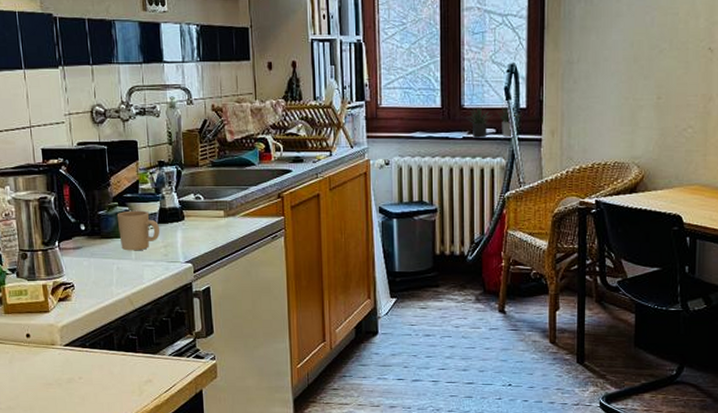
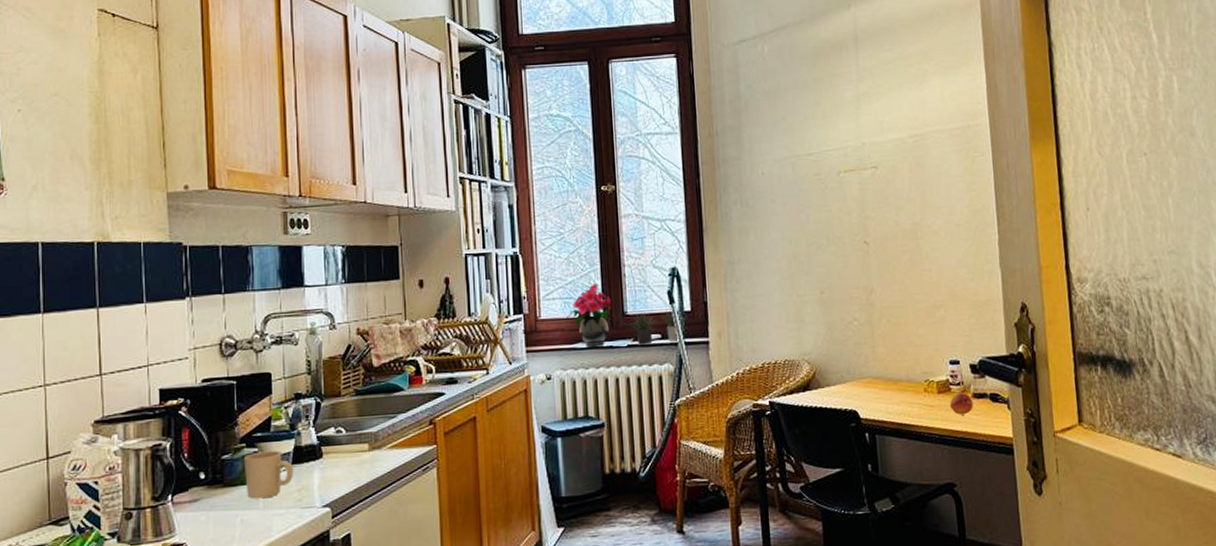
potted flower: none [404,75,449,138] -> present [565,283,612,349]

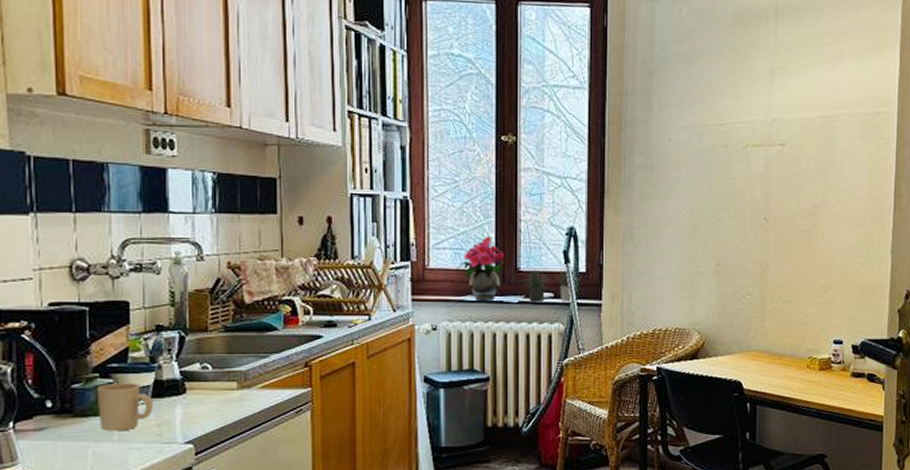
fruit: present [949,392,973,415] -> none [828,370,851,392]

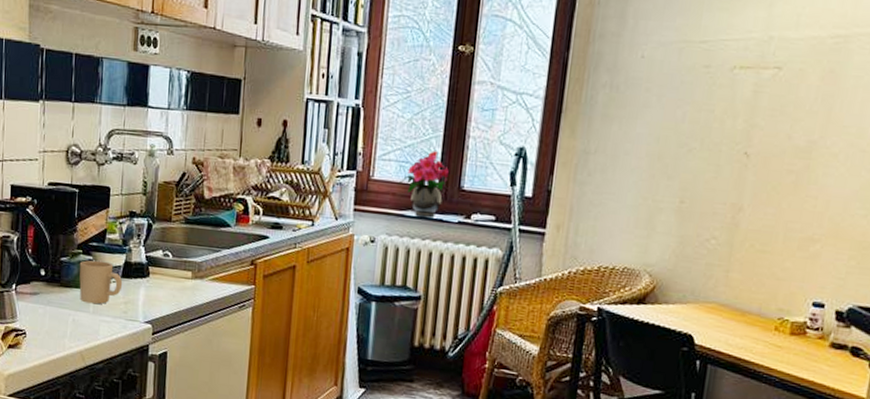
succulent plant: present [522,268,583,302] -> none [464,190,528,226]

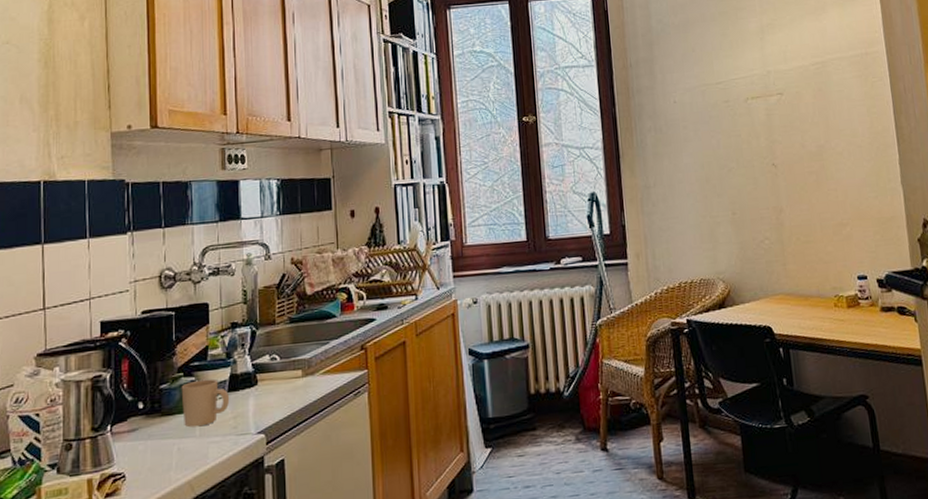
potted flower: present [398,151,449,219] -> none [490,210,534,273]

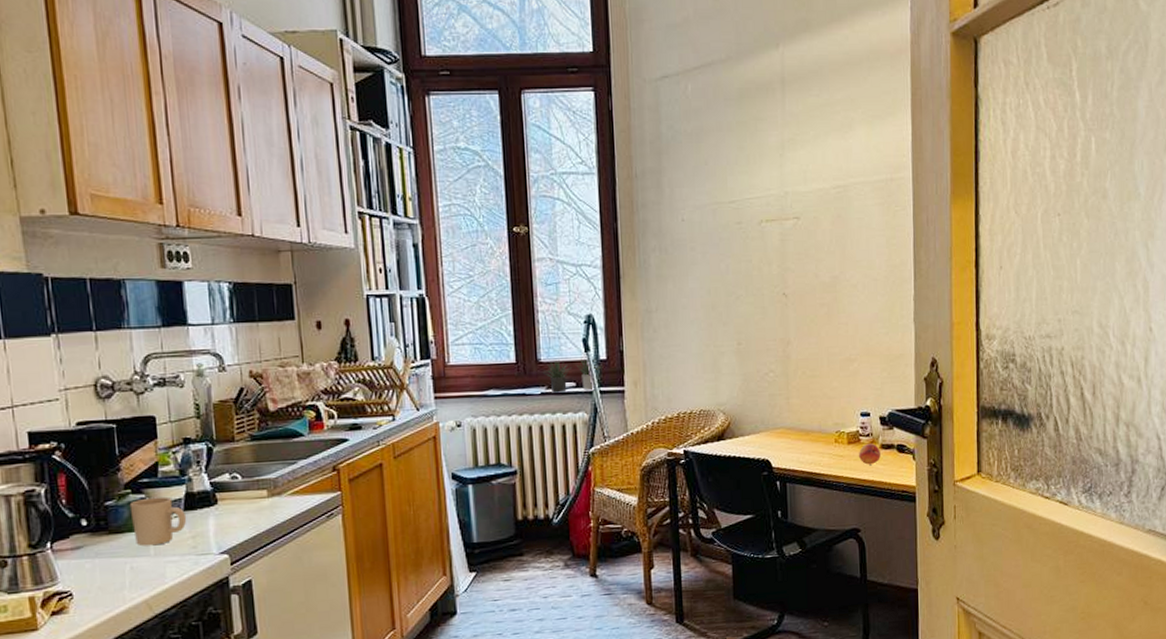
succulent plant: none [552,232,608,268] -> present [543,357,604,393]
fruit: none [859,306,882,329] -> present [858,443,881,465]

